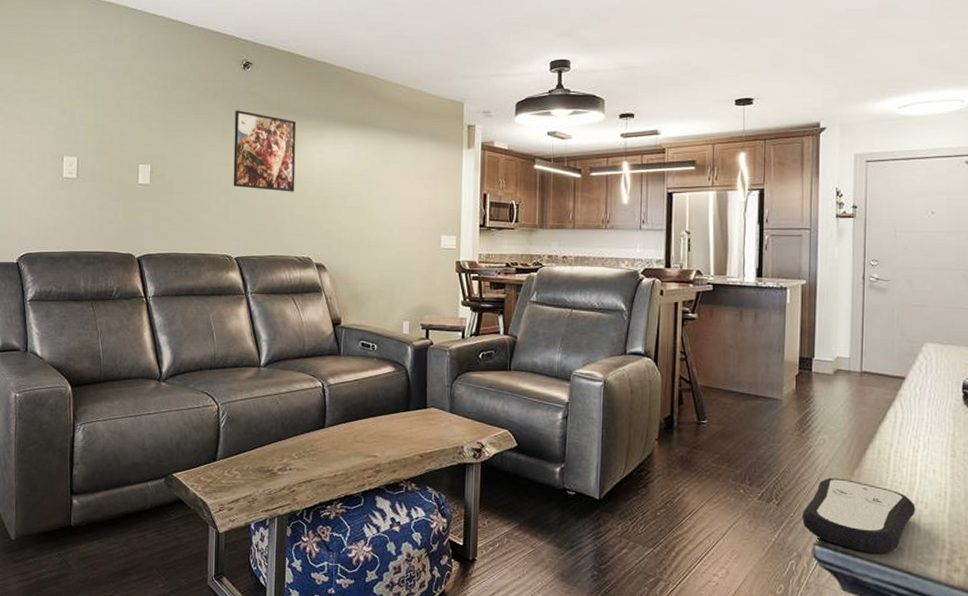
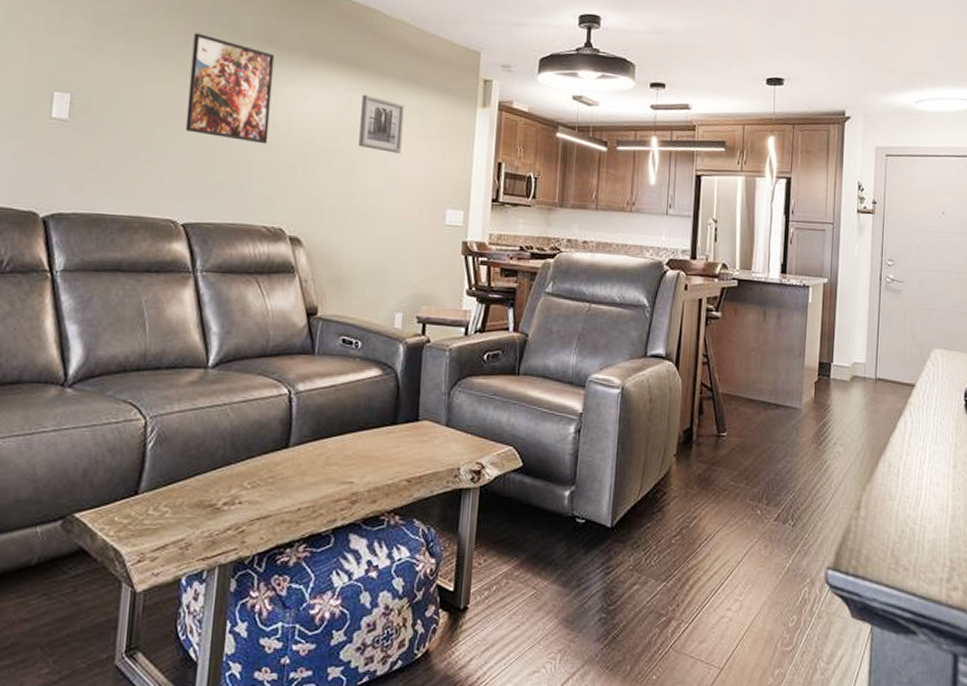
wall art: none [366,146,402,192] -> present [358,94,405,154]
remote control: present [802,477,916,554] -> none [816,494,921,575]

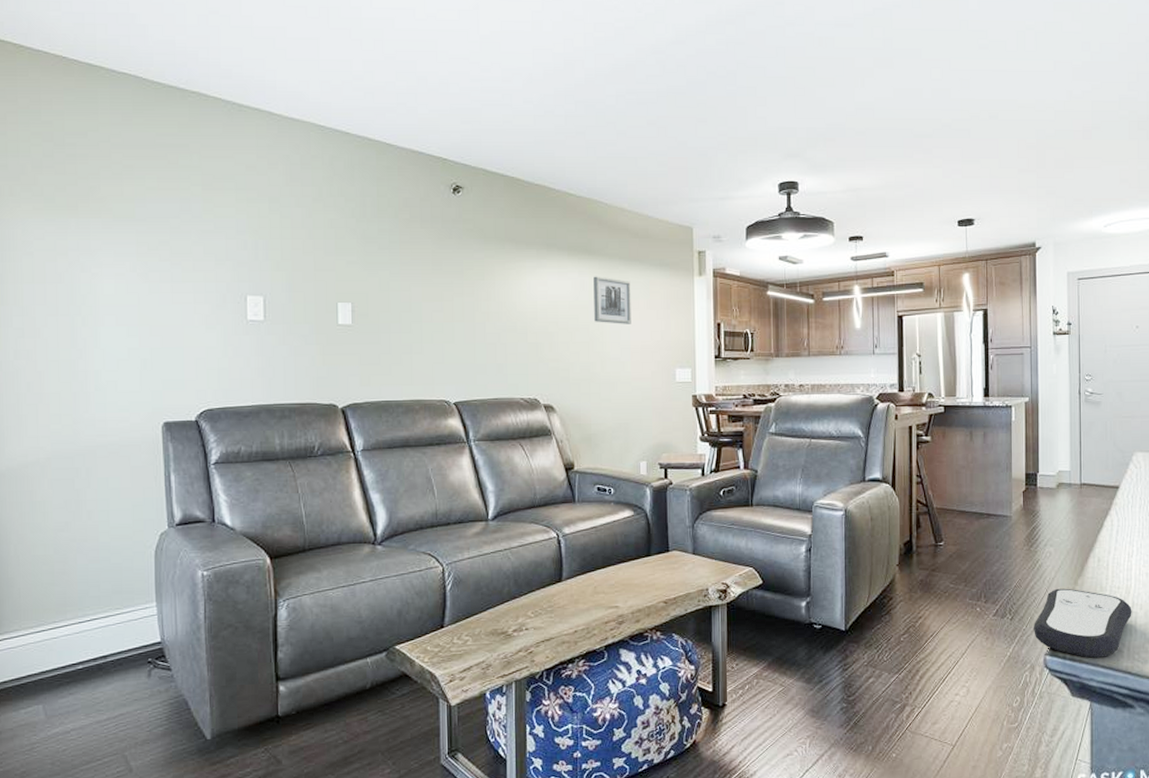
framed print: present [185,33,275,144] -> none [446,239,517,328]
remote control: none [816,494,921,575] -> present [1034,588,1132,658]

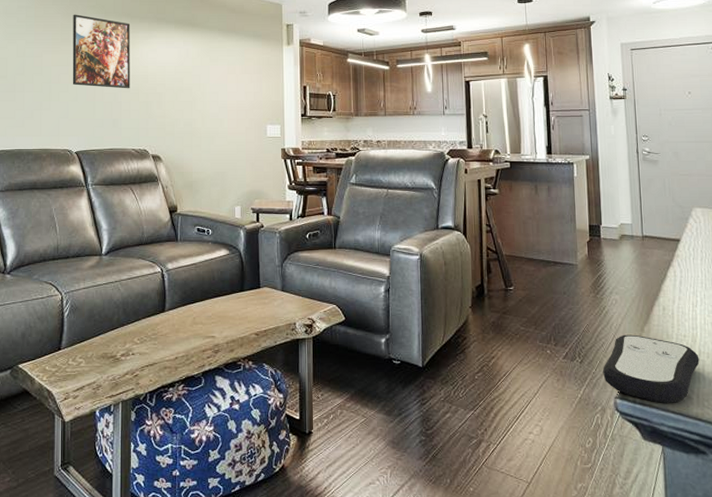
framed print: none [446,239,517,328] -> present [72,14,131,89]
wall art: present [593,276,631,324] -> none [196,45,228,86]

